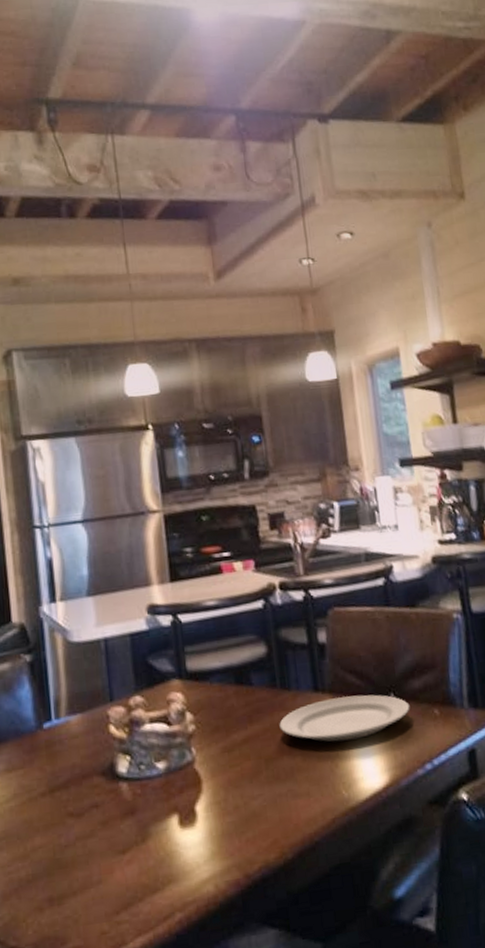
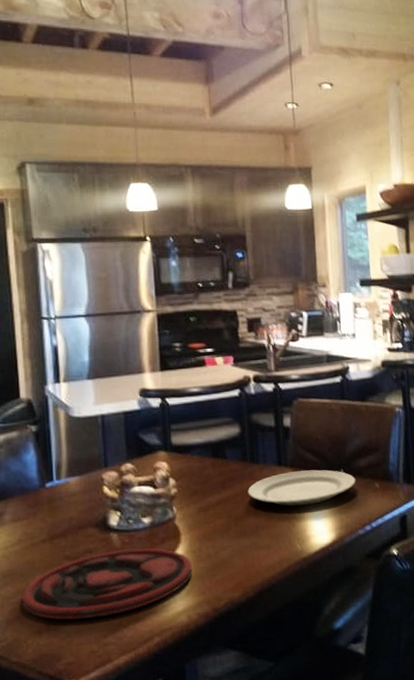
plate: none [19,800,218,893] -> present [21,548,193,620]

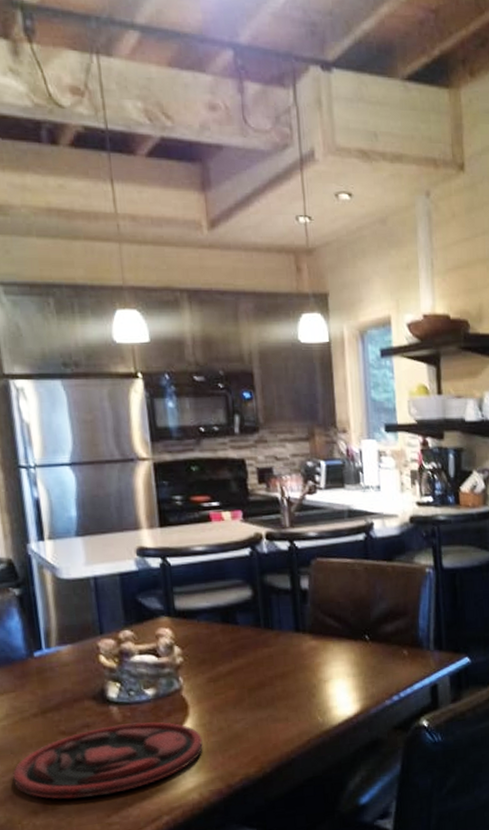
plate: present [247,469,356,506] -> none [262,636,382,676]

